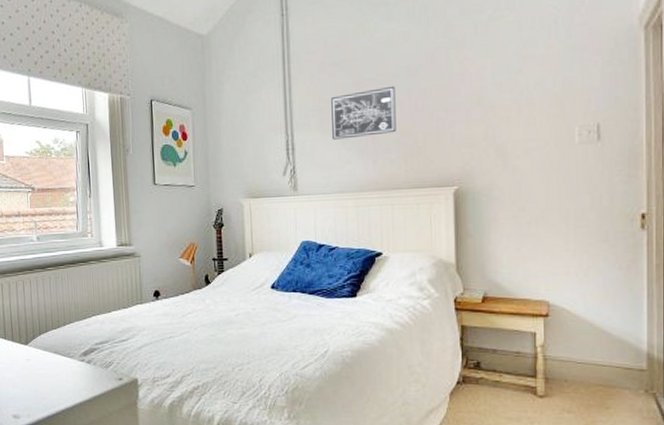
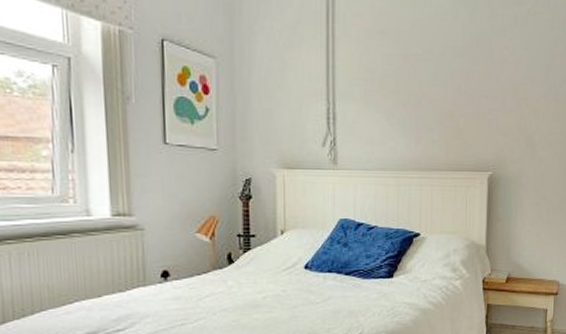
wall art: present [331,85,396,140] -> none [377,64,441,114]

